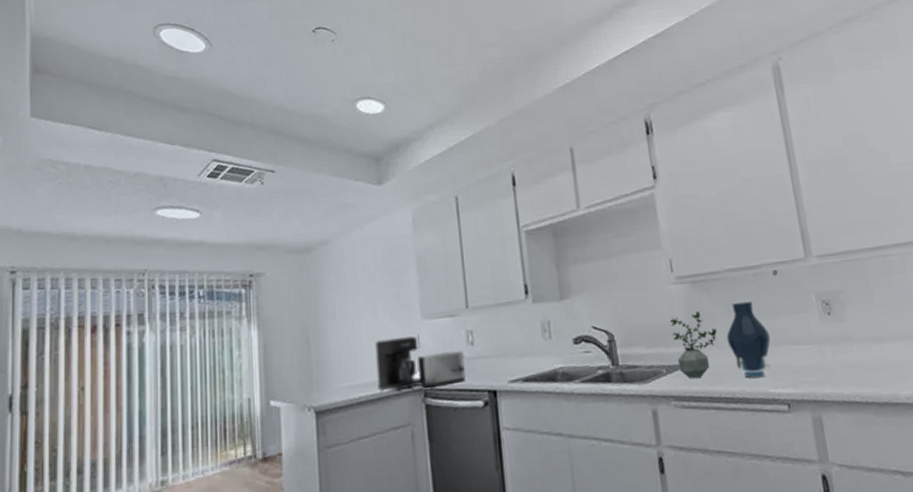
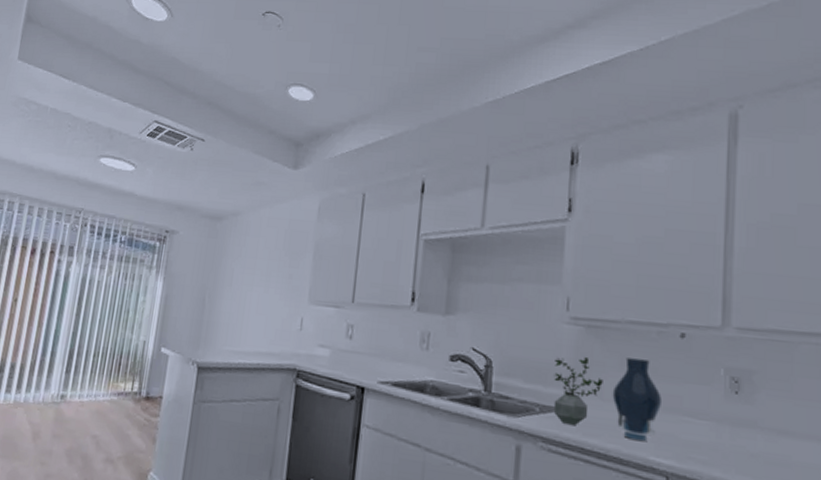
coffee maker: present [375,336,421,391] -> none [256,314,301,366]
toaster: present [418,351,466,388] -> none [294,337,342,372]

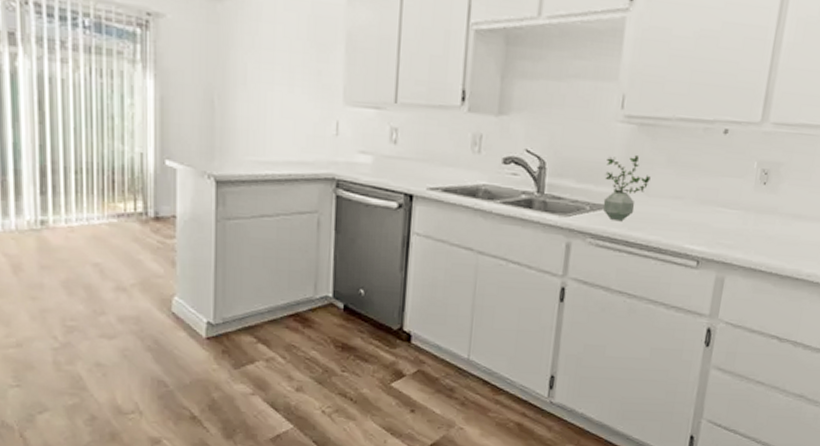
vase: present [612,358,663,442] -> none [657,154,702,232]

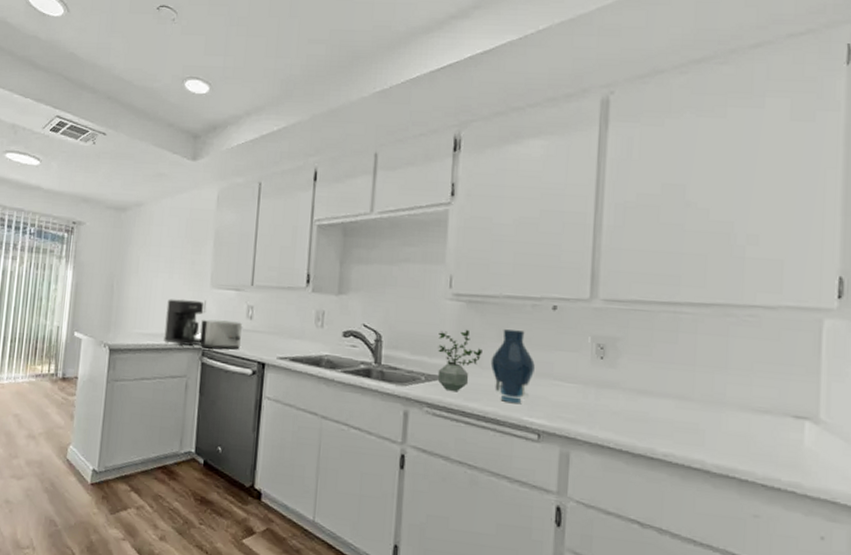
coffee maker: none [287,118,337,175] -> present [164,299,205,345]
toaster: none [333,143,386,180] -> present [199,319,243,350]
vase: none [657,154,702,232] -> present [490,329,536,404]

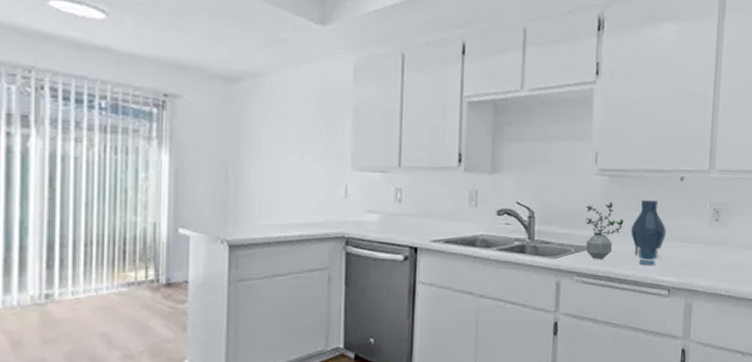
coffee maker: present [164,299,205,345] -> none [298,184,345,235]
toaster: present [199,319,243,350] -> none [342,205,391,237]

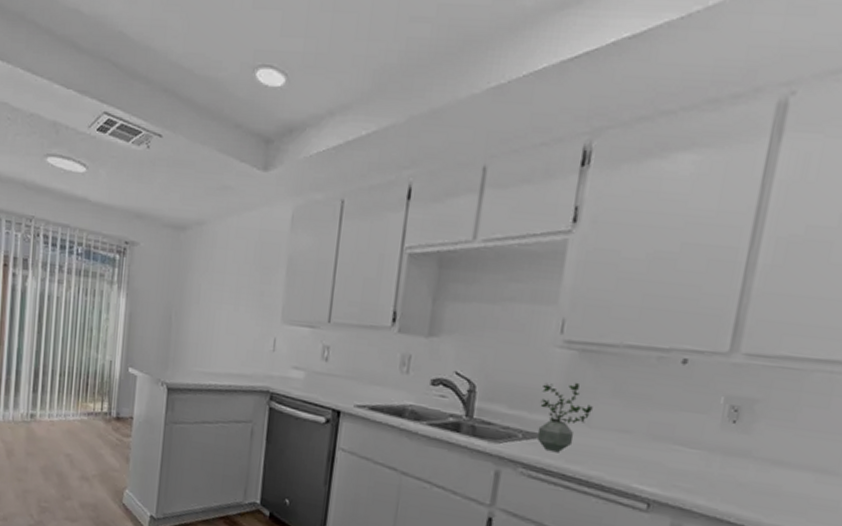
vase: present [630,200,667,266] -> none [600,384,654,470]

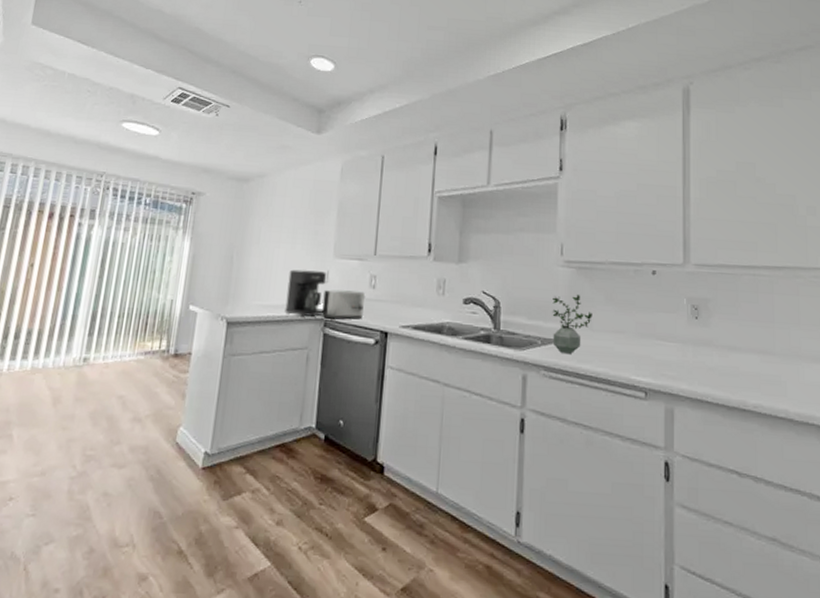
coffee maker: none [227,334,274,388] -> present [285,269,327,316]
toaster: none [267,359,317,395] -> present [322,289,366,320]

